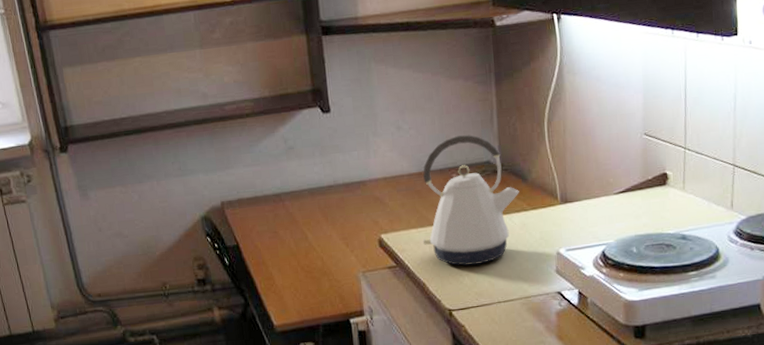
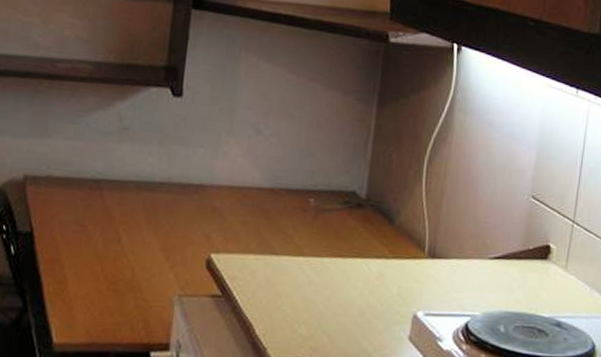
kettle: present [423,134,519,266] -> none [259,154,383,312]

